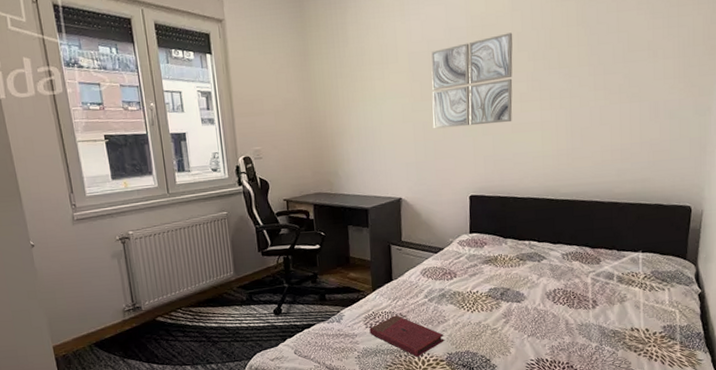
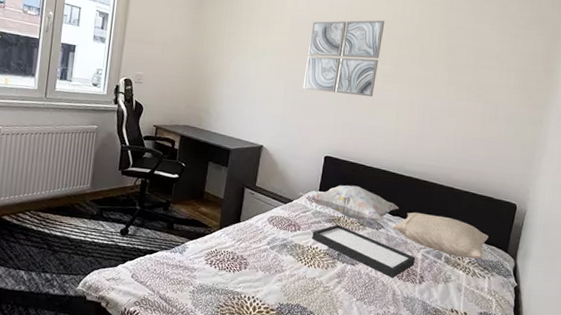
book: present [369,315,444,357] -> none [208,256,279,302]
decorative pillow: none [460,220,559,256] -> present [309,185,399,222]
tray: none [470,264,585,308] -> present [312,224,416,278]
pillow: none [555,234,663,274] -> present [392,212,489,259]

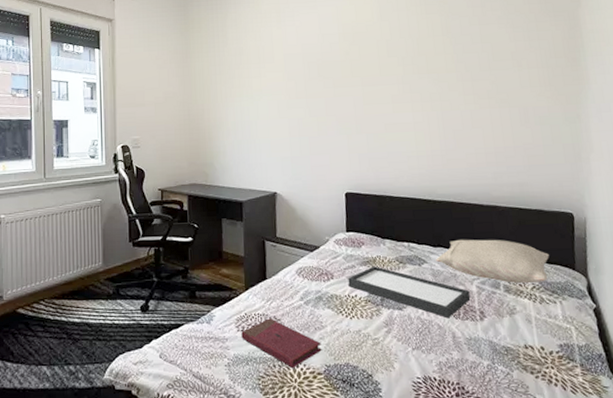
book: none [208,256,279,302] -> present [241,318,322,368]
wall art: present [302,20,385,98] -> none [305,40,385,126]
decorative pillow: present [309,185,399,222] -> none [337,220,439,258]

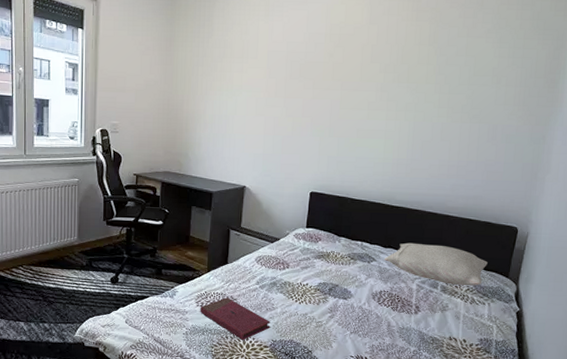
tray: present [348,266,471,319] -> none [301,260,410,310]

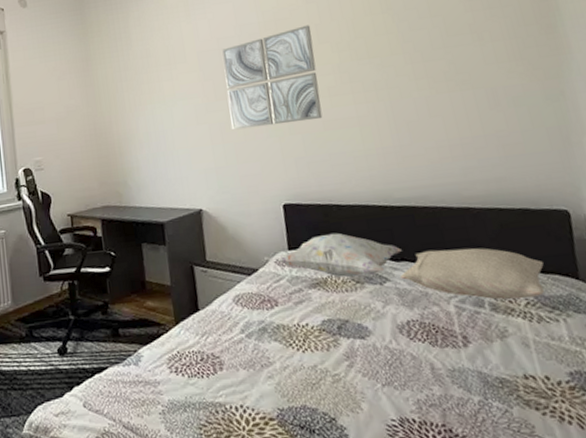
book: present [200,297,271,340] -> none [174,356,272,413]
wall art: none [283,44,368,128] -> present [222,25,323,130]
decorative pillow: none [297,219,391,256] -> present [278,233,402,278]

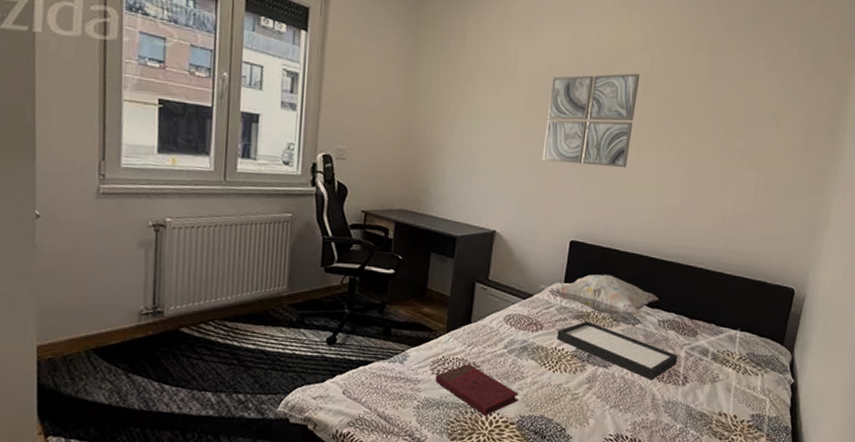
book: none [174,356,272,413] -> present [435,364,519,416]
tray: none [295,288,449,347] -> present [557,321,678,381]
pillow: present [400,248,544,300] -> none [651,302,762,354]

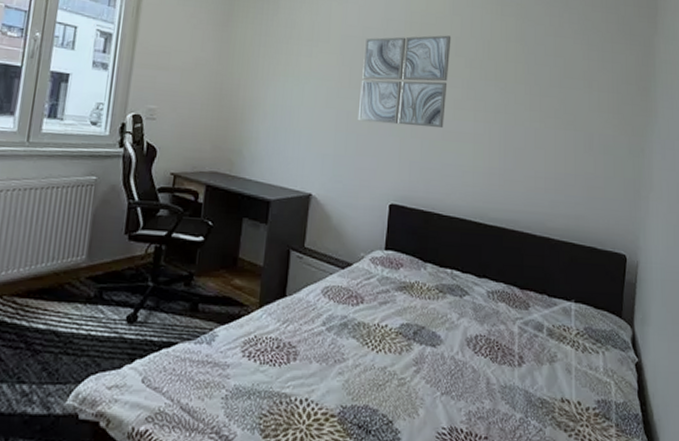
book: present [435,364,519,416] -> none [246,344,340,406]
decorative pillow: present [553,274,658,317] -> none [373,240,485,288]
tray: present [557,321,678,381] -> none [379,292,511,361]

